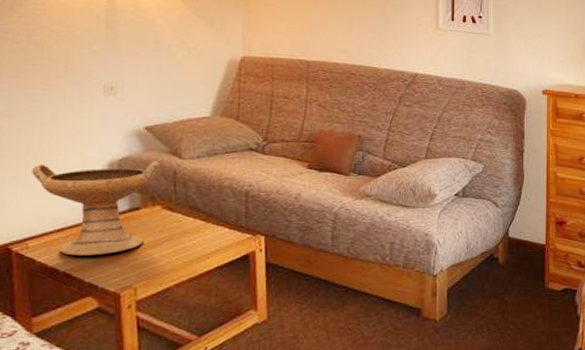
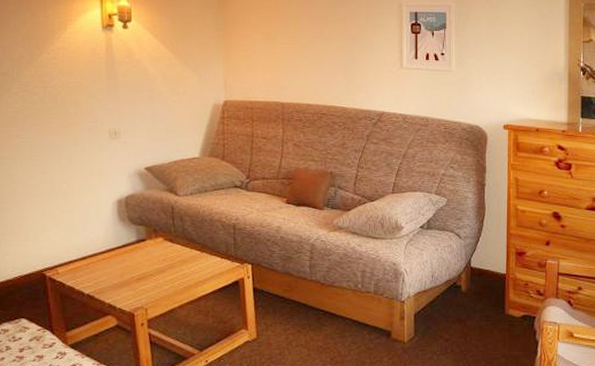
decorative bowl: present [32,160,161,256] -> none [56,197,161,281]

